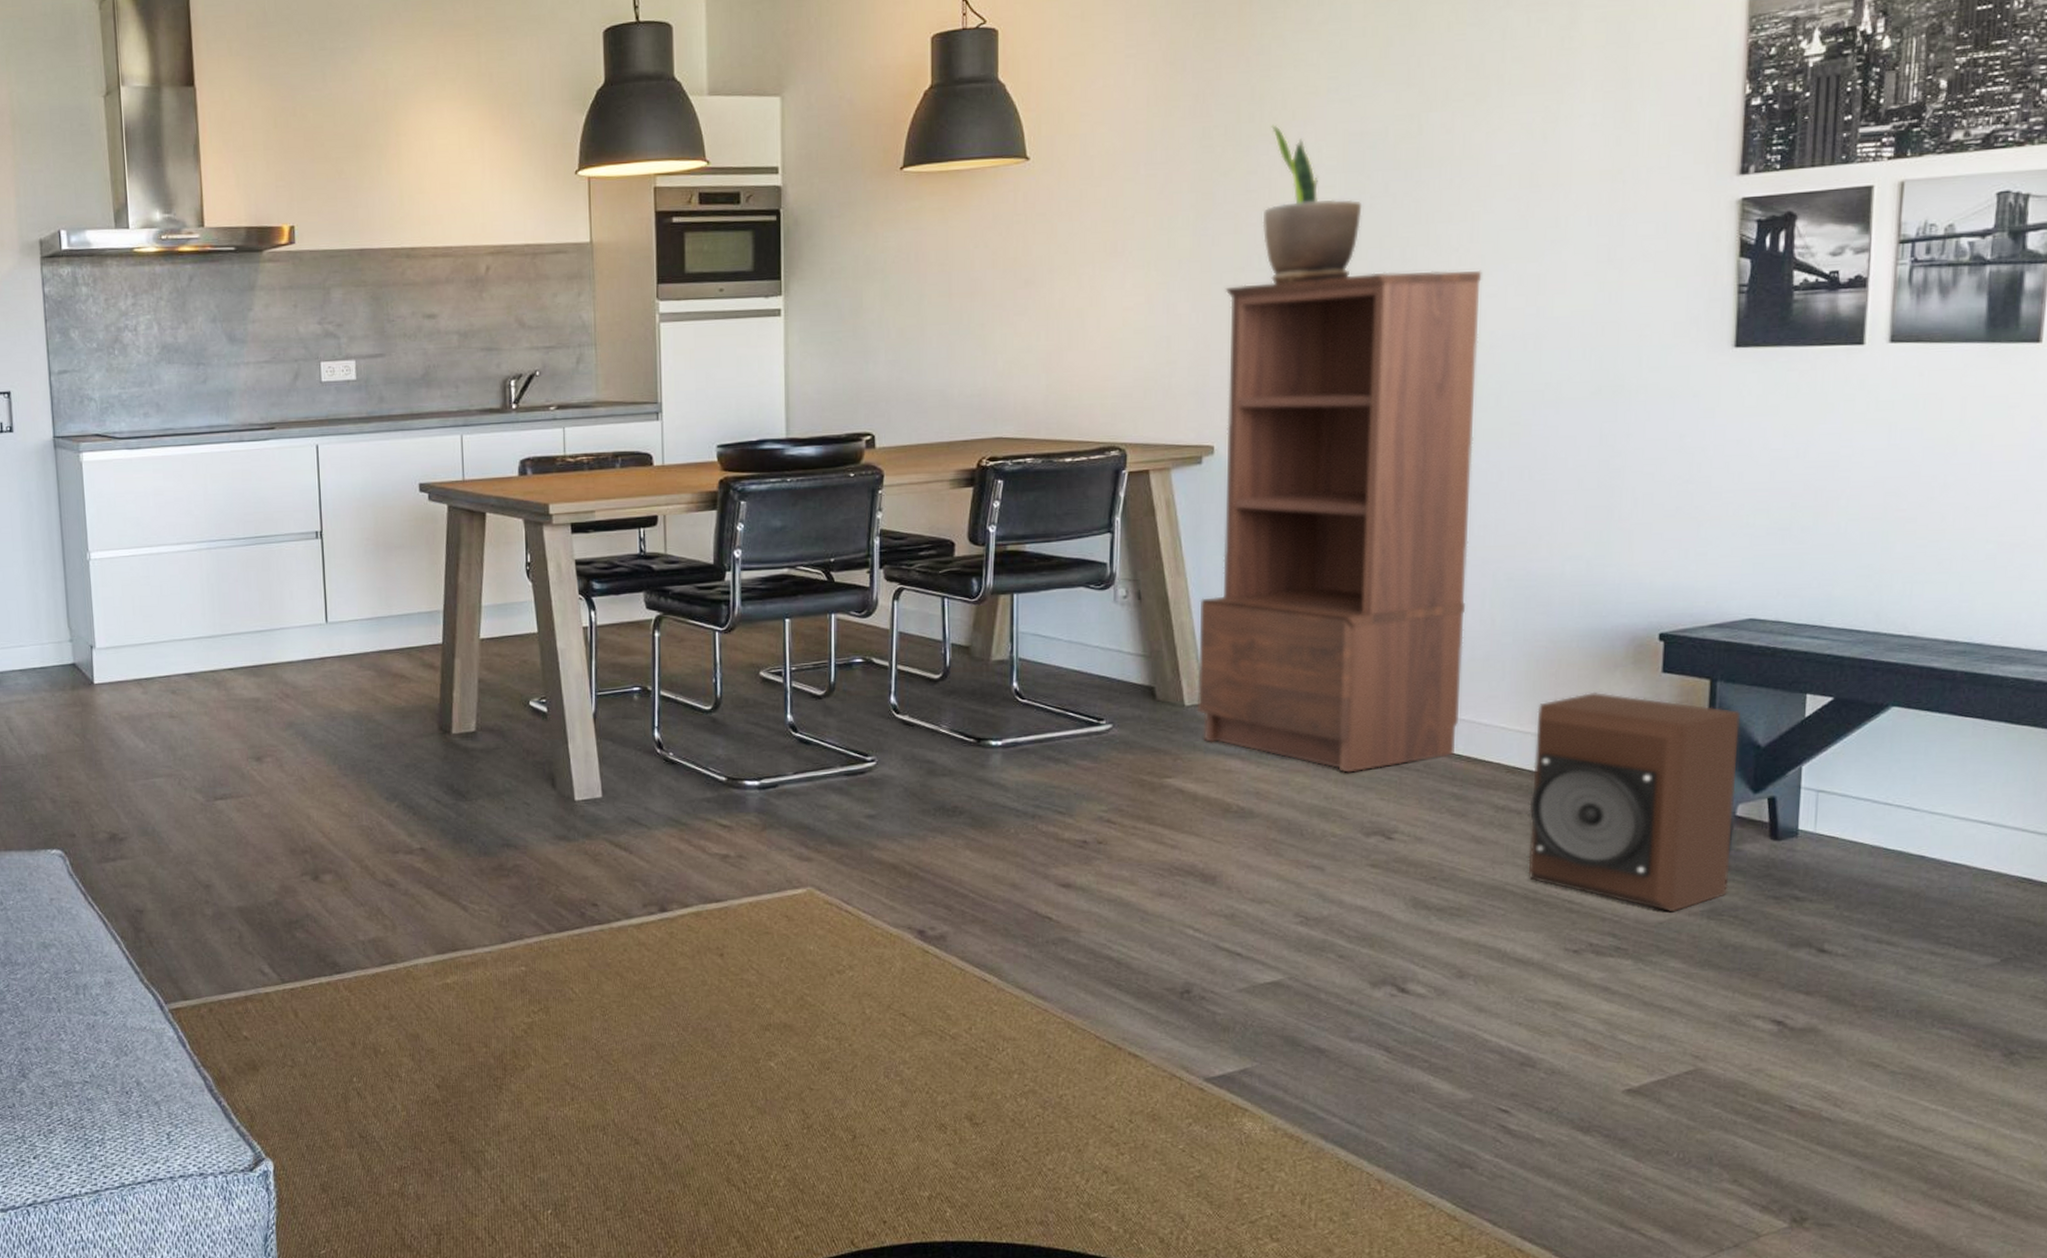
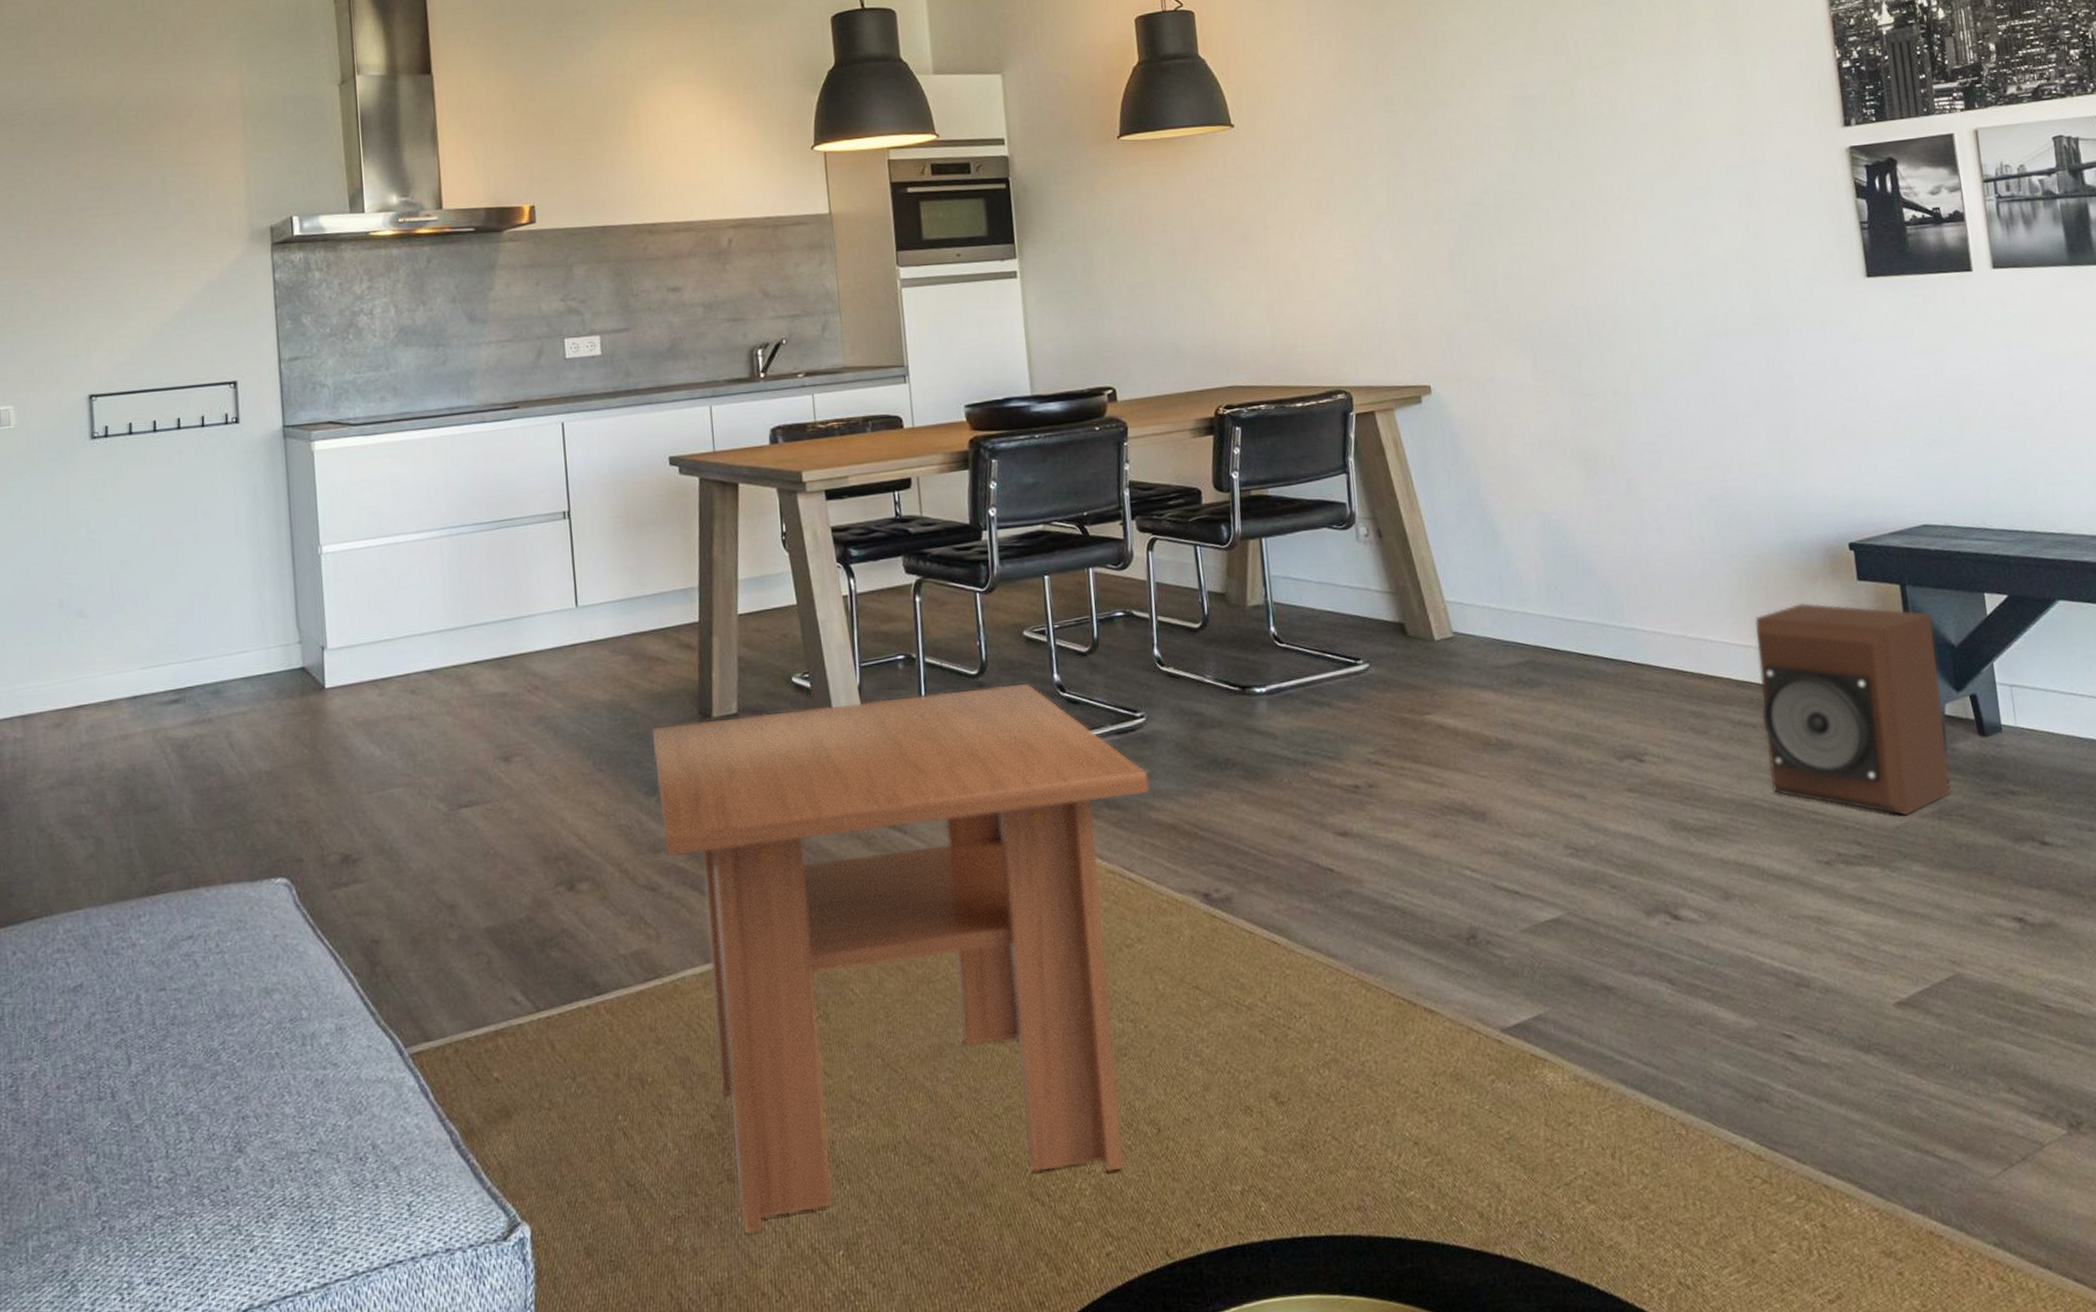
coffee table: none [395,722,874,1187] -> present [652,684,1149,1233]
shelving unit: present [1196,270,1482,773] -> none [1422,215,1688,698]
potted plant: present [1262,124,1362,284] -> none [1444,91,1534,234]

